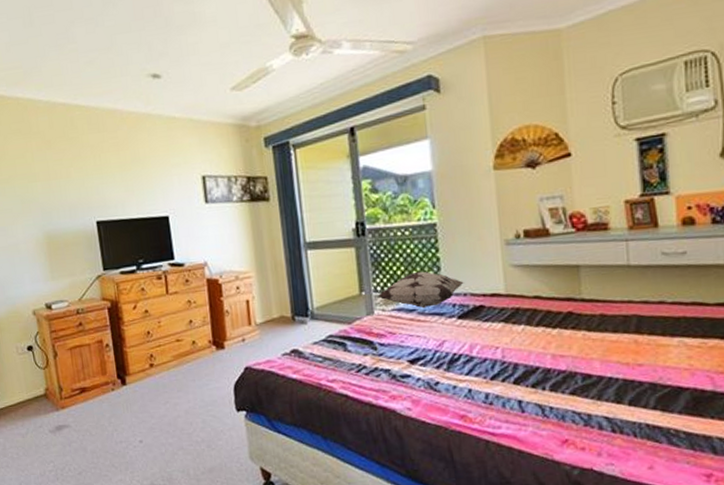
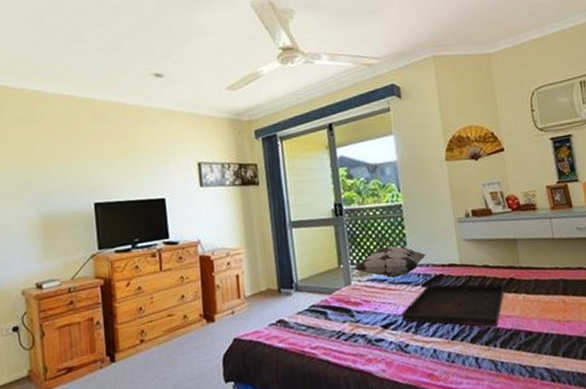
serving tray: none [431,317,560,367] -> present [401,285,505,327]

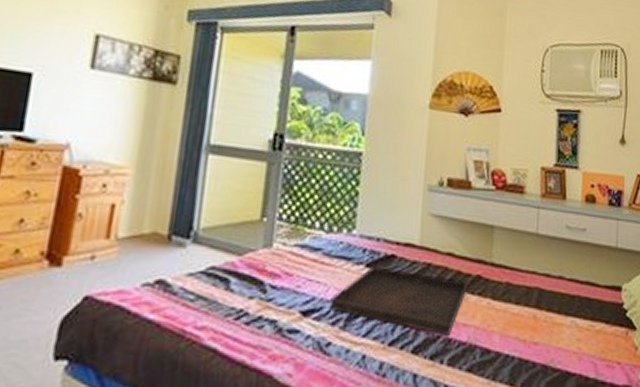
decorative pillow: present [355,245,426,279] -> none [282,203,379,249]

